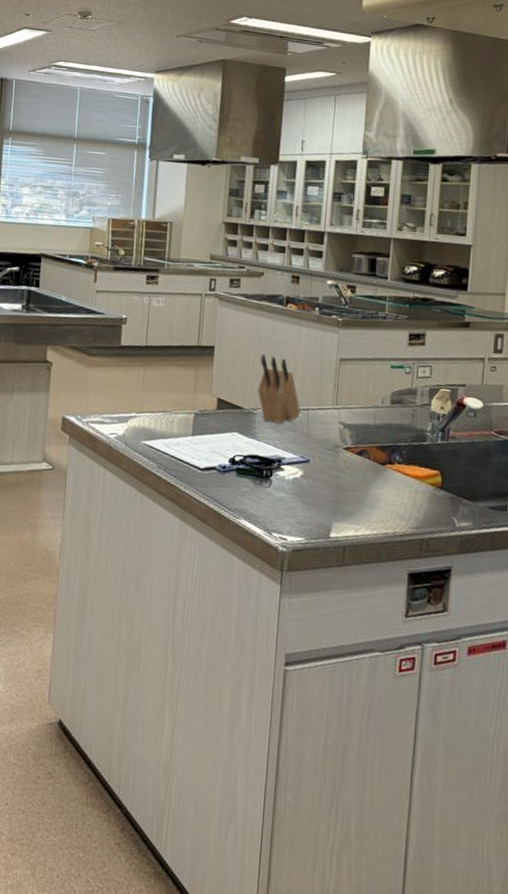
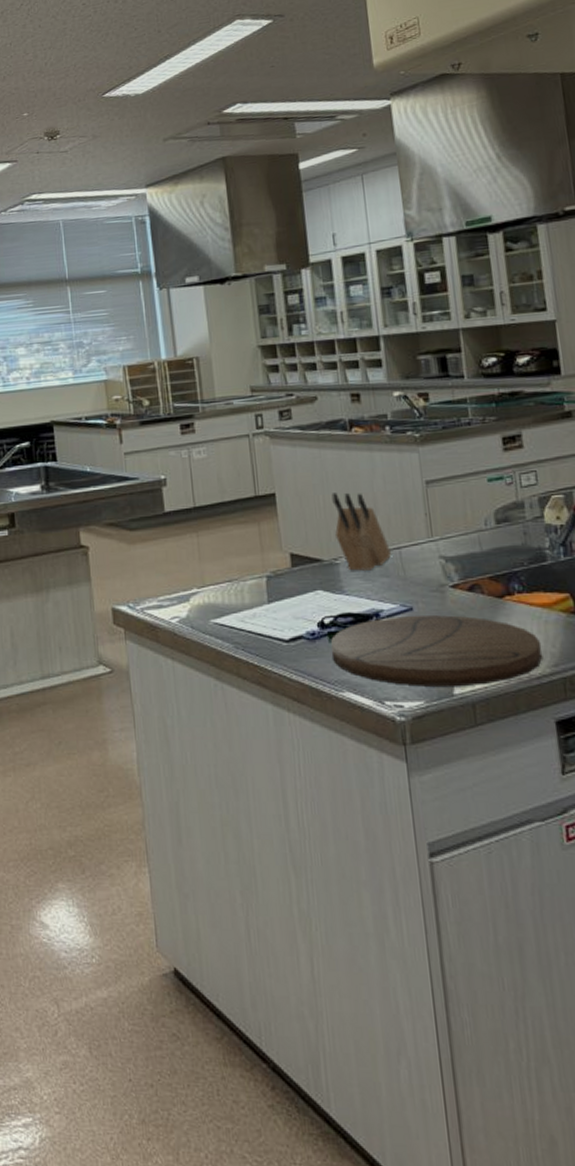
cutting board: none [237,464,409,534] -> present [331,615,543,687]

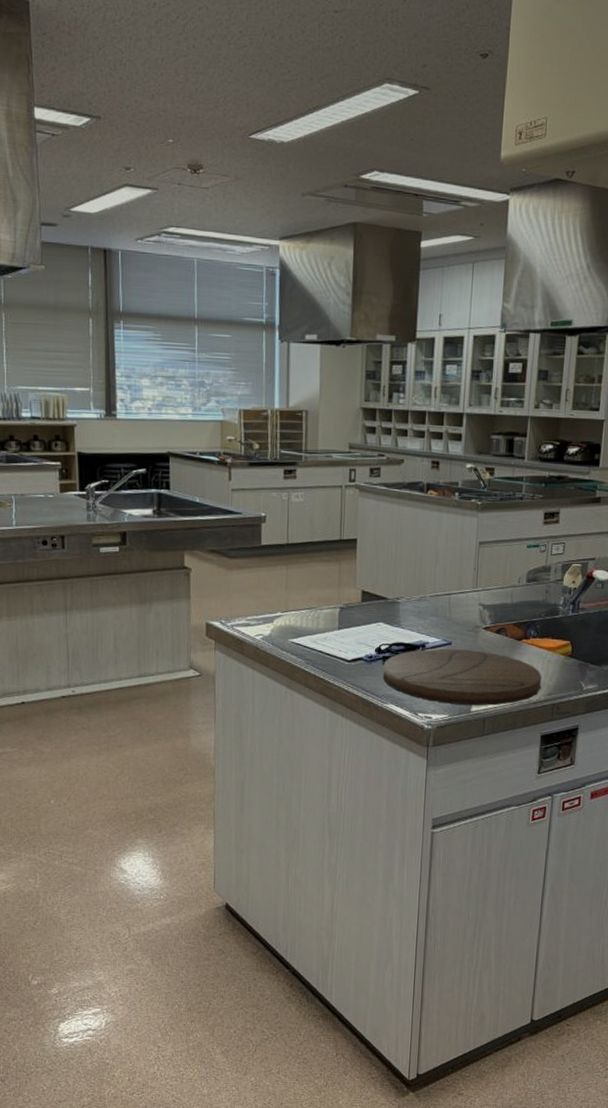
knife block: present [331,492,392,571] -> none [401,544,443,610]

